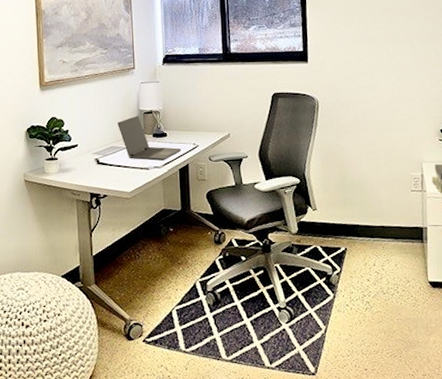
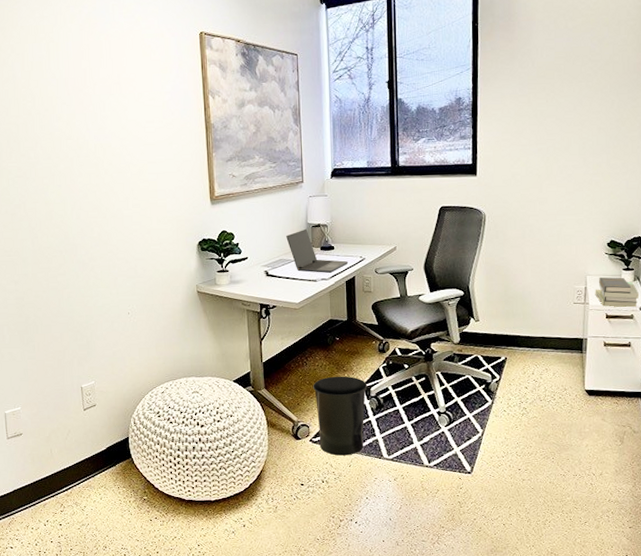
waste bin: none [146,269,204,357] -> present [313,376,368,456]

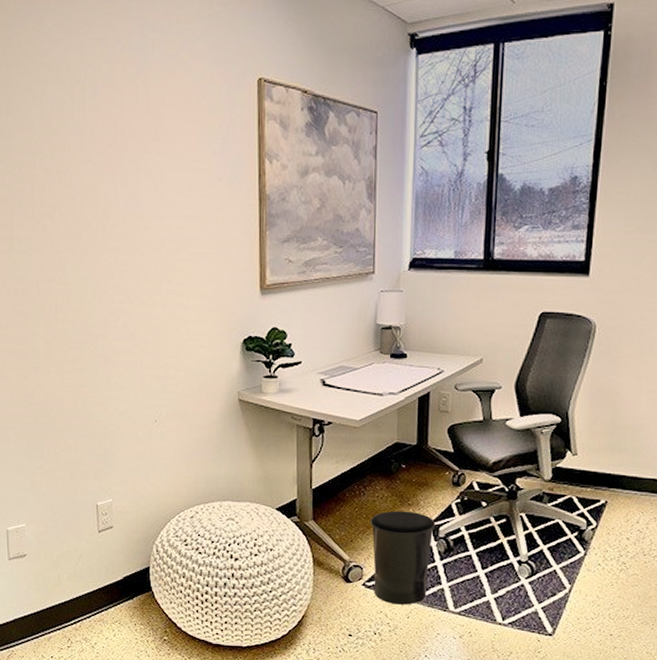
laptop: present [286,228,348,273] -> none [349,330,422,386]

